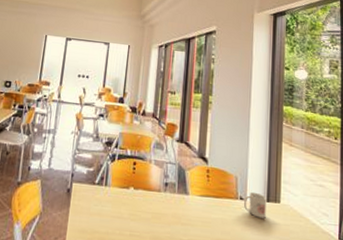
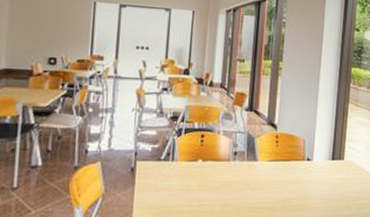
mug: present [243,191,266,218] -> none [310,152,332,175]

